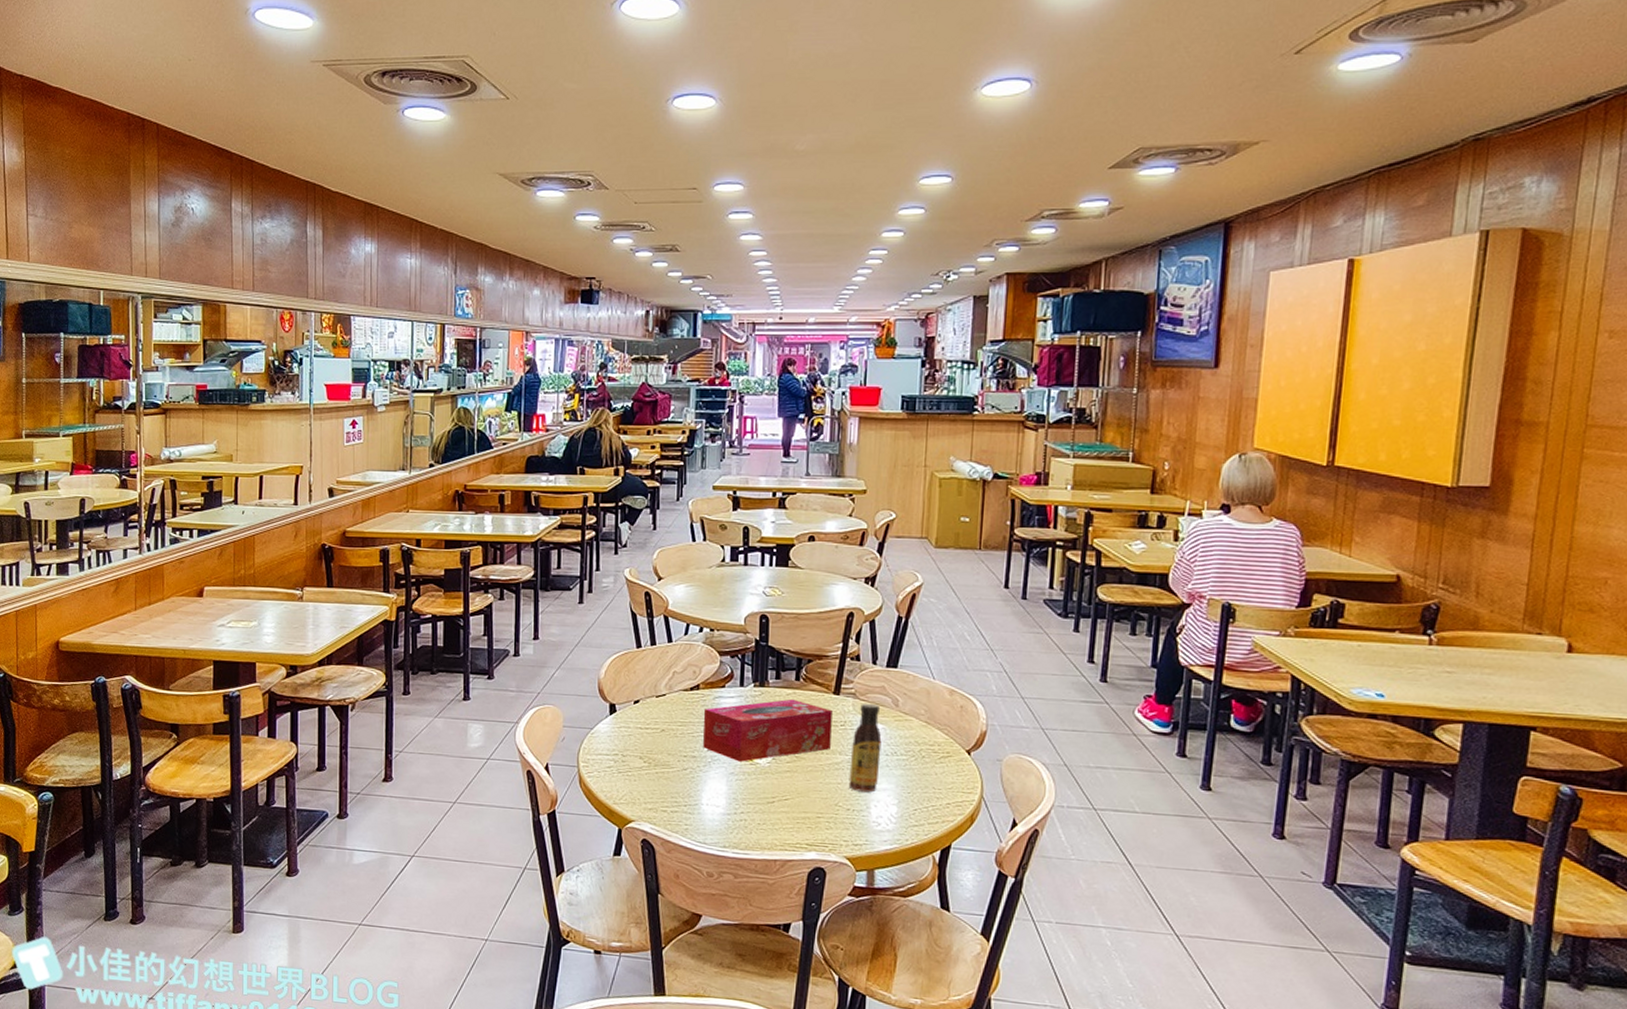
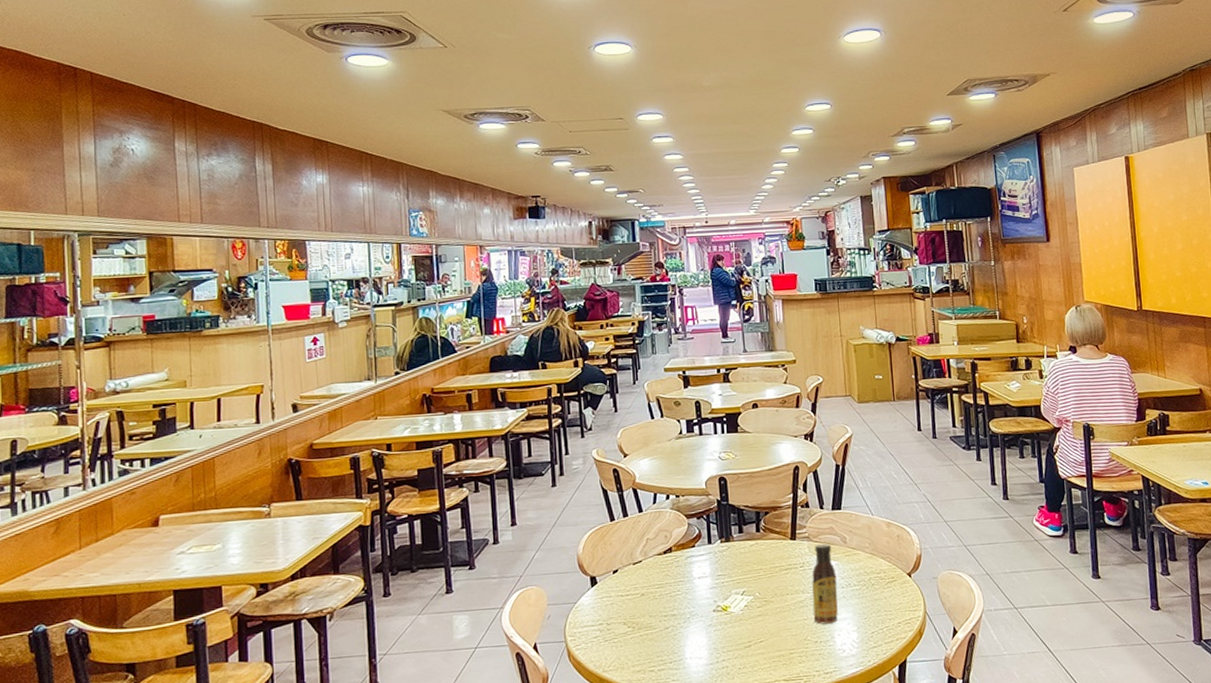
tissue box: present [703,699,833,762] -> none [678,549,794,614]

